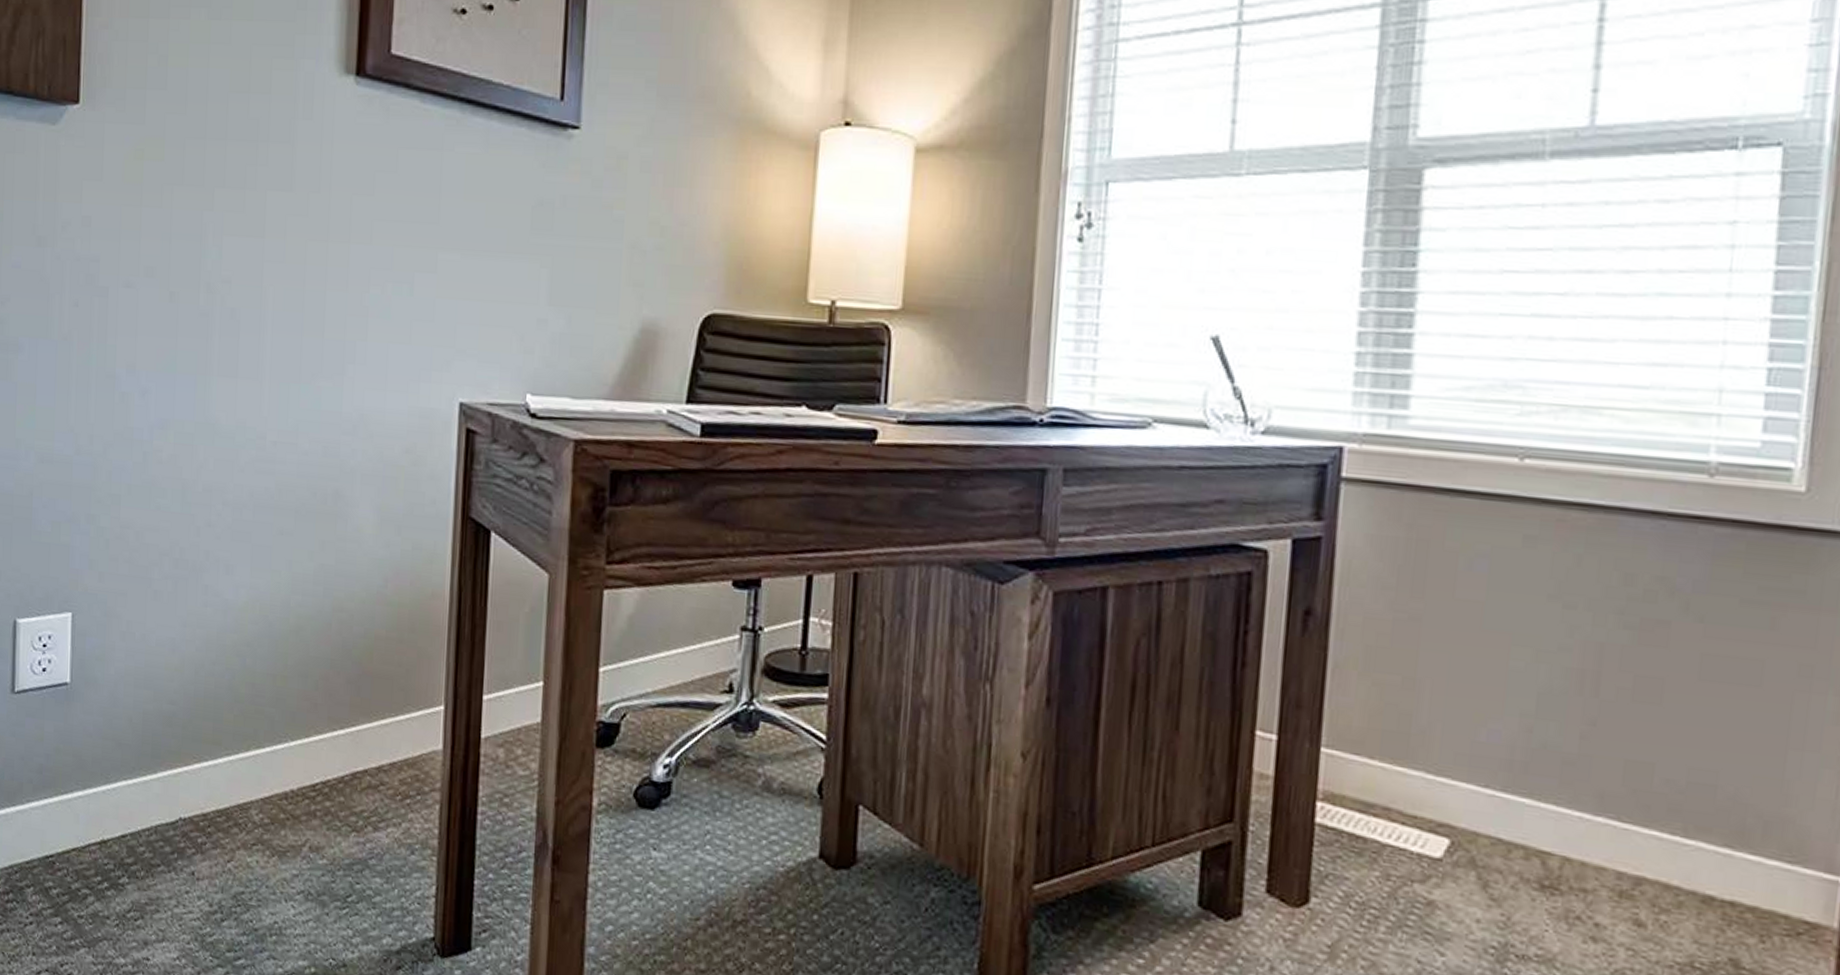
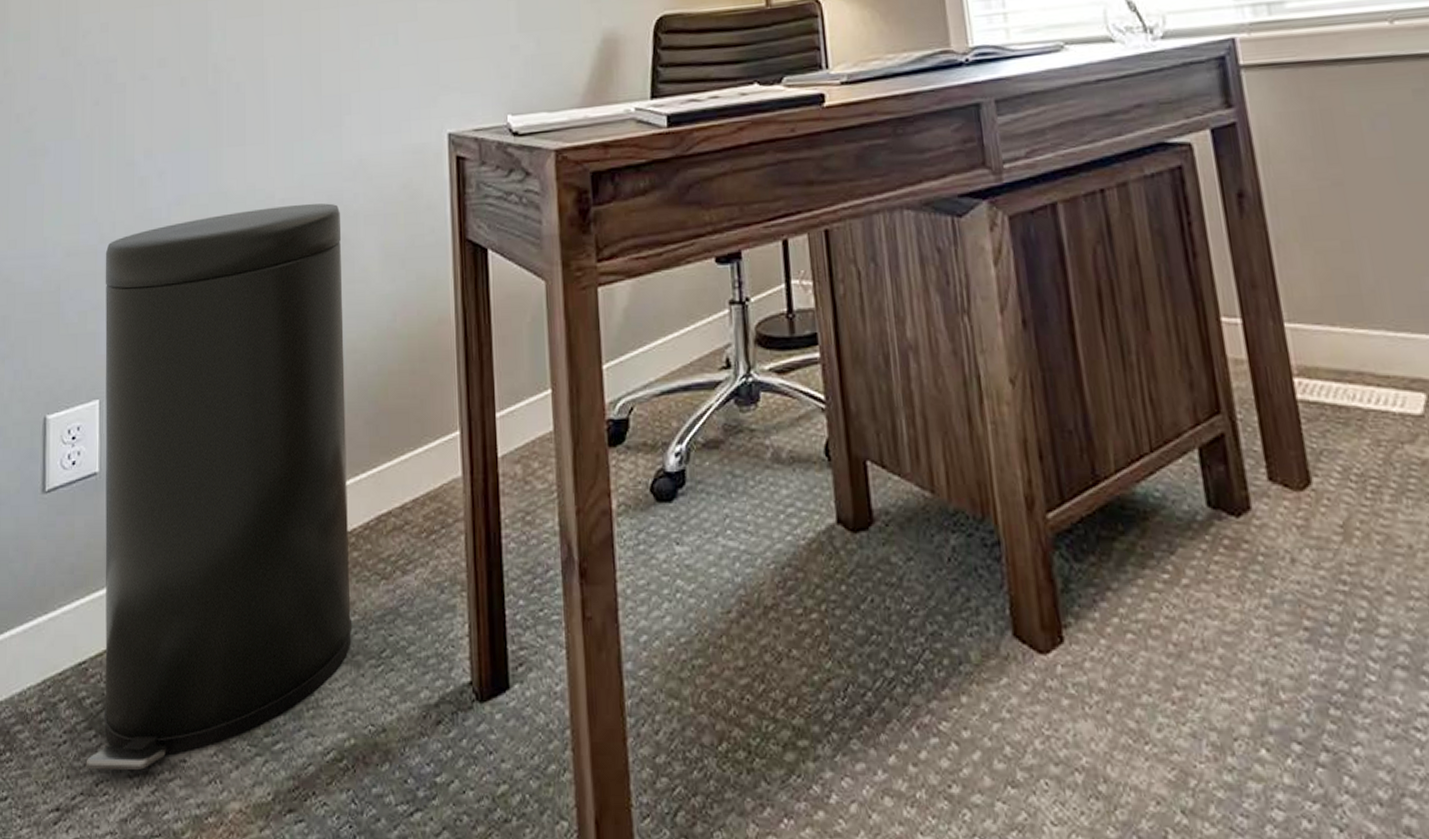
pedal bin: none [51,447,336,960] -> present [85,203,353,771]

